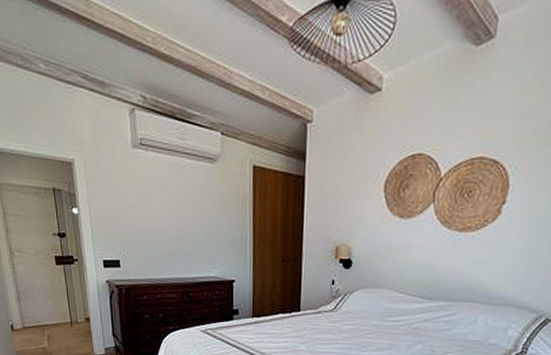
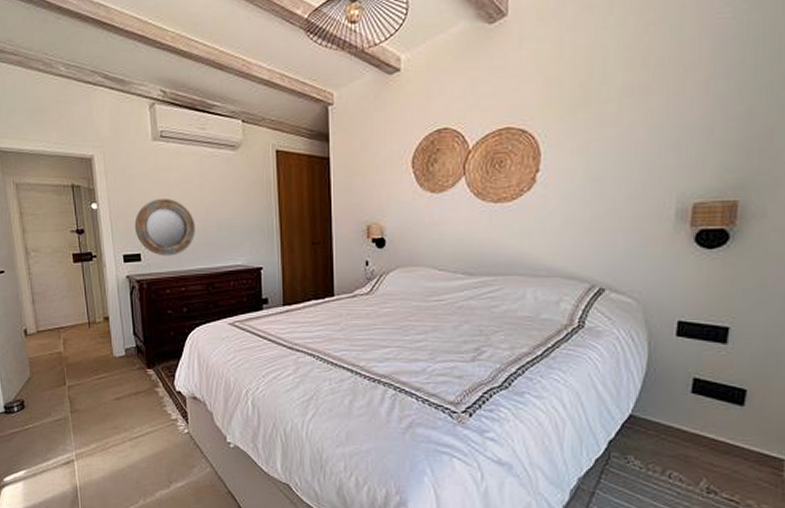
home mirror: none [114,206,173,264] -> present [134,198,196,256]

